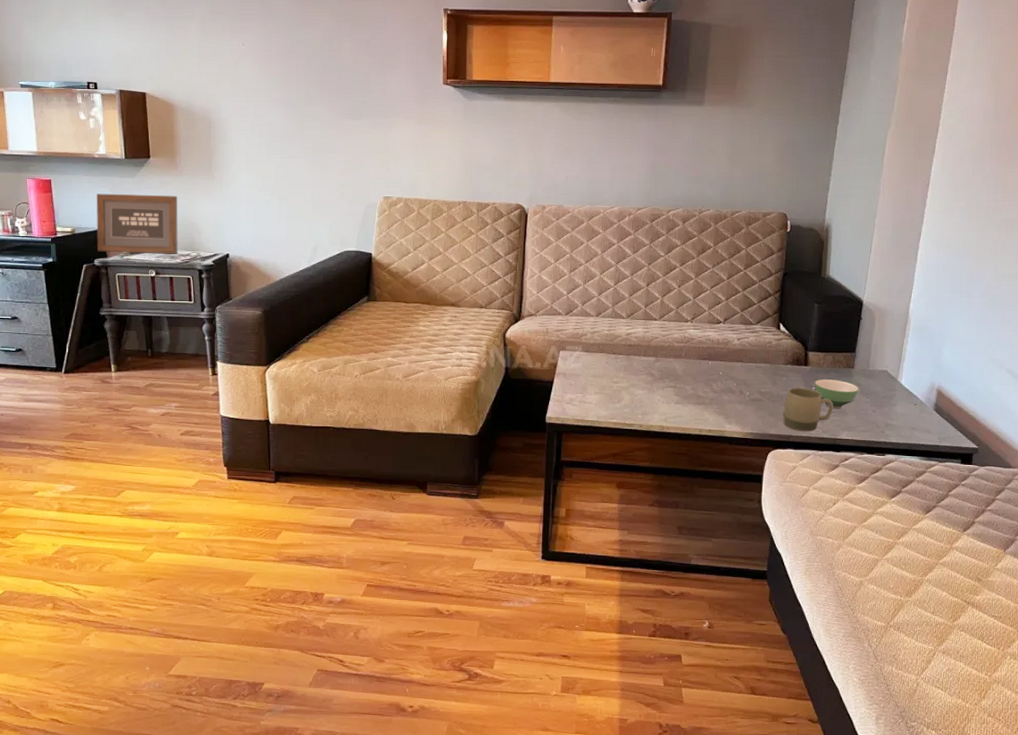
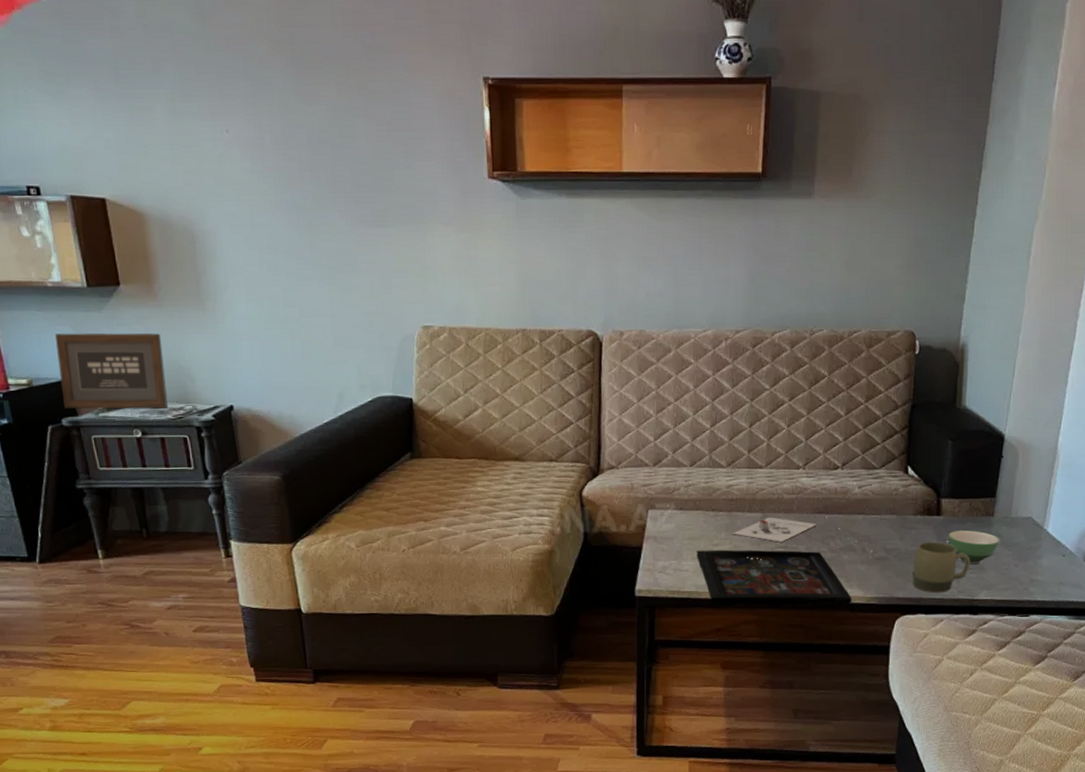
decorative tray: none [599,386,731,438] -> present [697,549,852,606]
architectural model: none [629,361,702,383] -> present [732,516,817,542]

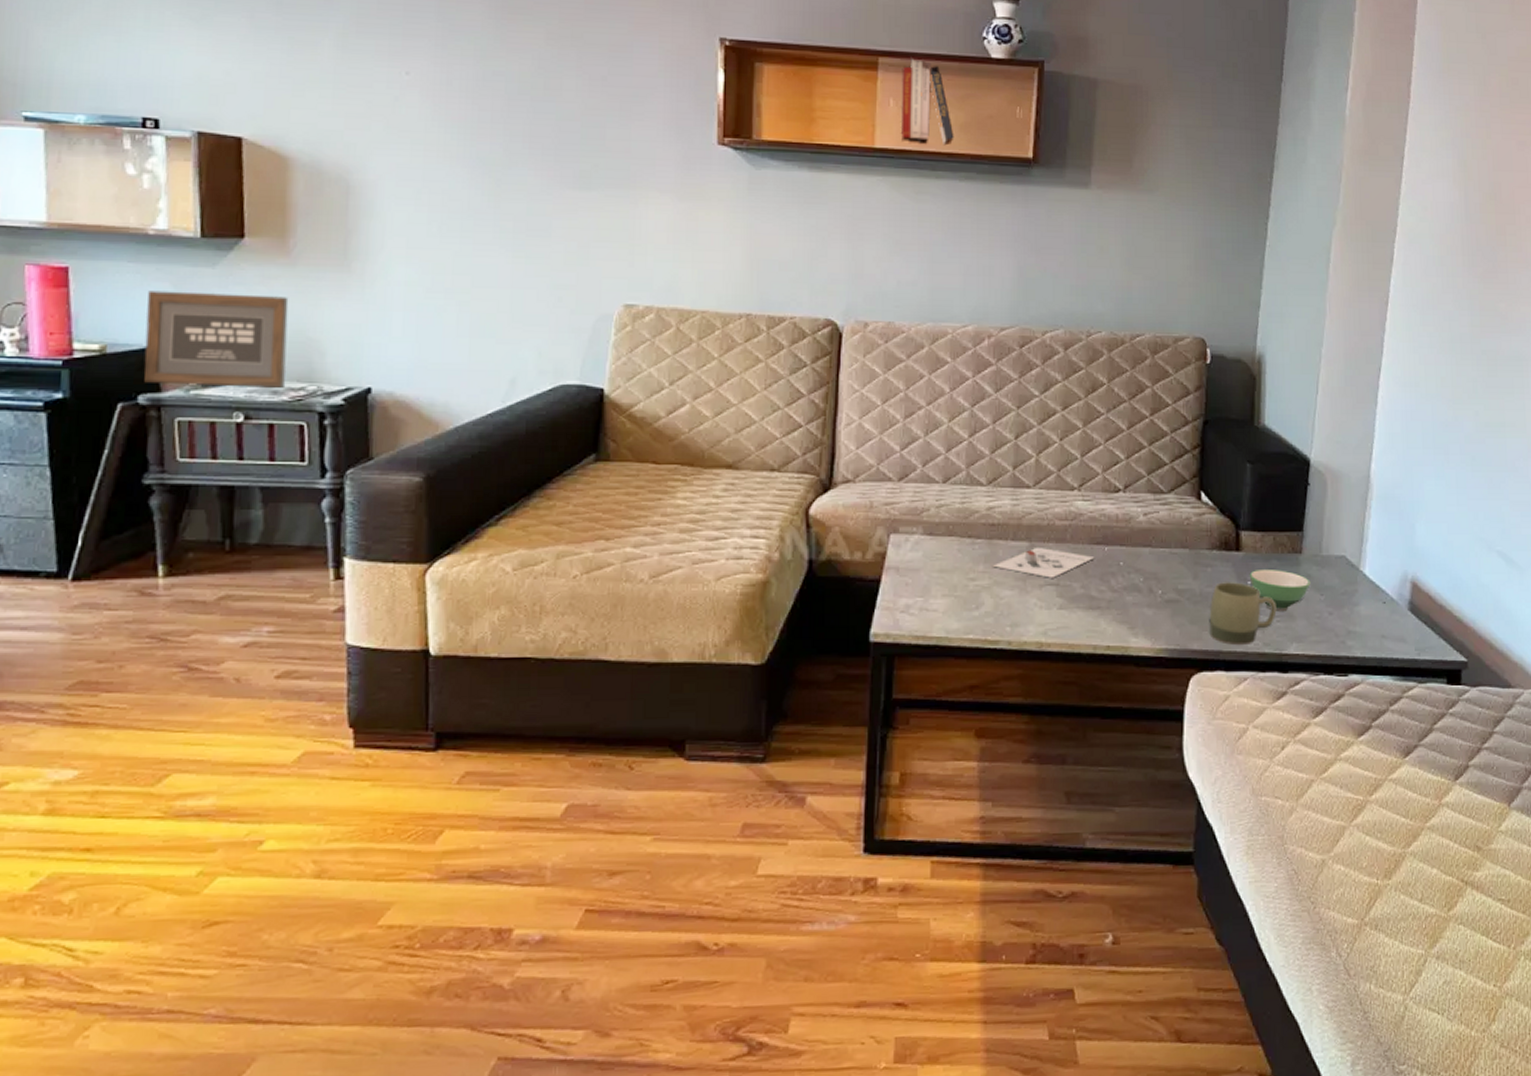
books: none [644,83,692,167] -> present [902,58,954,146]
decorative tray: present [697,549,852,606] -> none [948,585,1138,658]

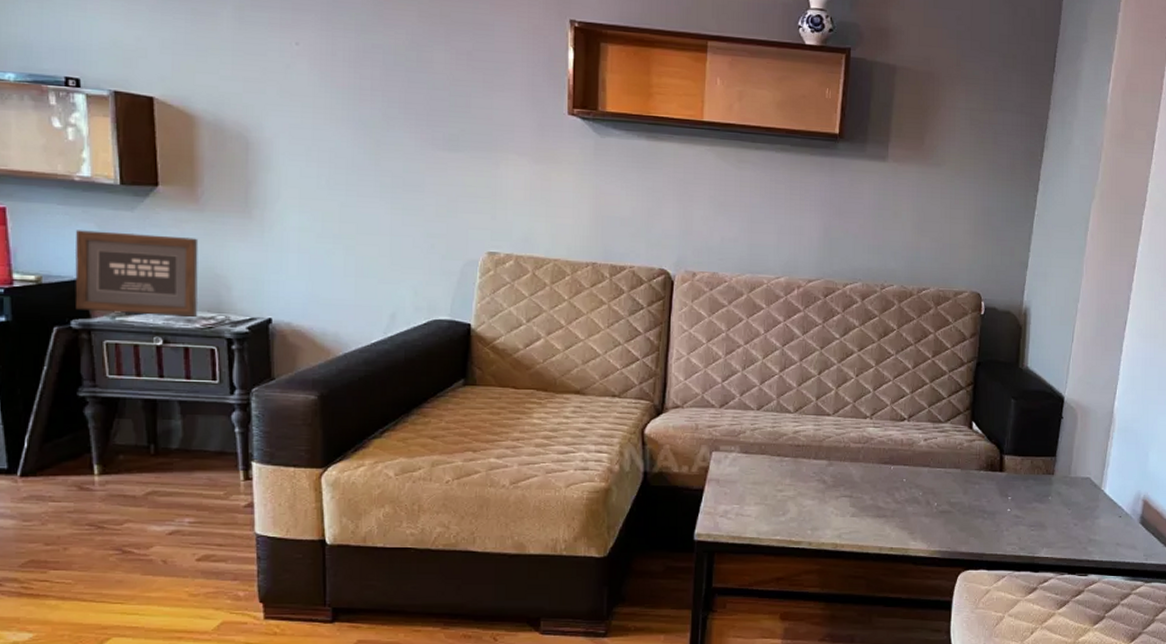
books: present [902,58,954,146] -> none [727,43,772,121]
architectural model: present [992,546,1095,578] -> none [797,465,883,491]
mug: present [1209,582,1277,646] -> none [975,497,1031,550]
bowl: present [1249,568,1311,613] -> none [1010,486,1060,523]

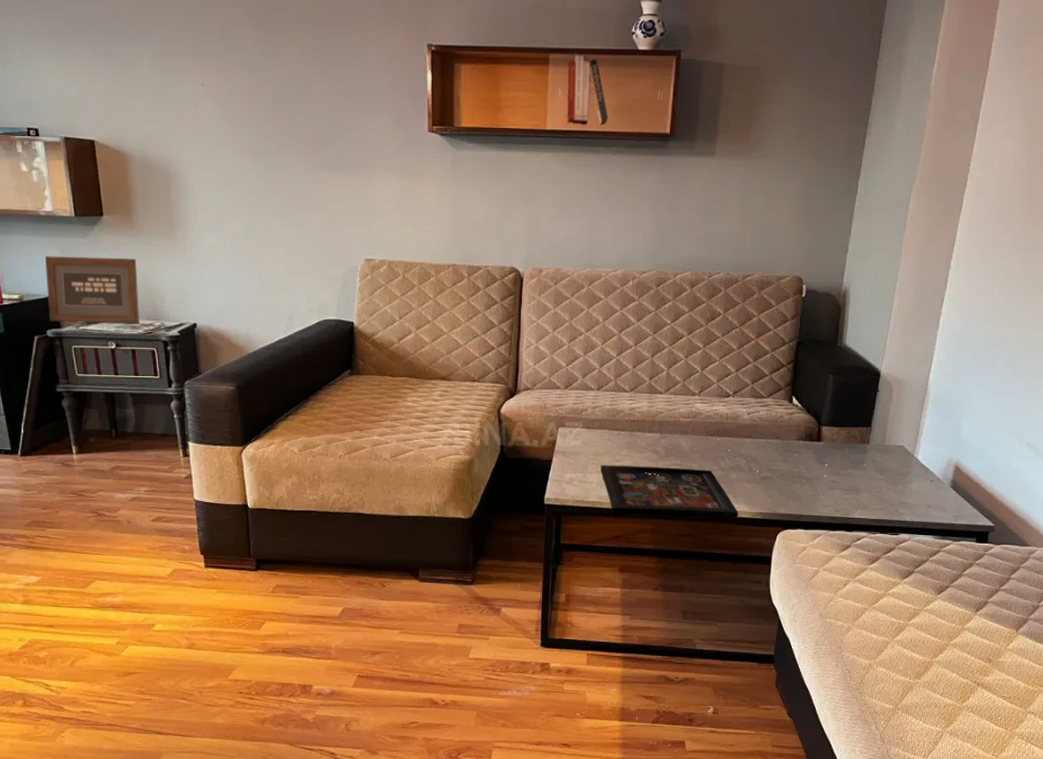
books: none [727,43,772,121] -> present [567,53,608,126]
decorative tray: none [760,495,916,557] -> present [600,465,739,518]

